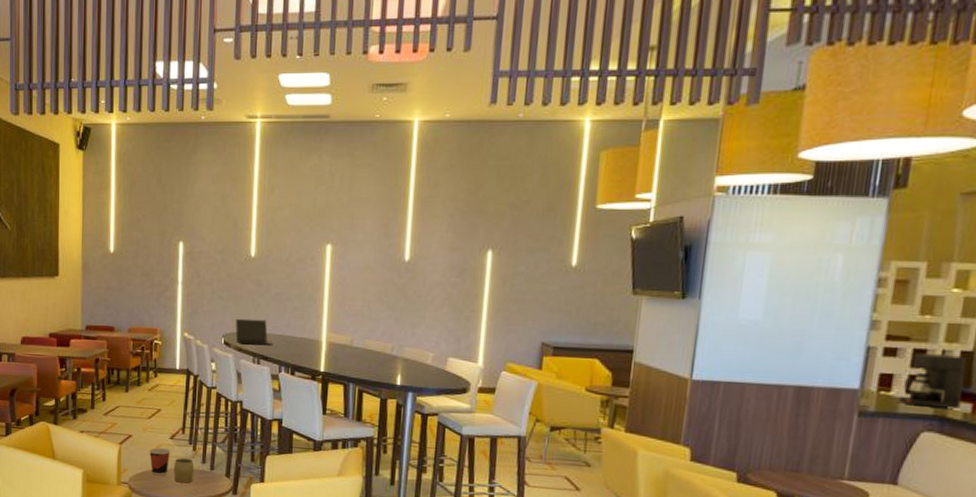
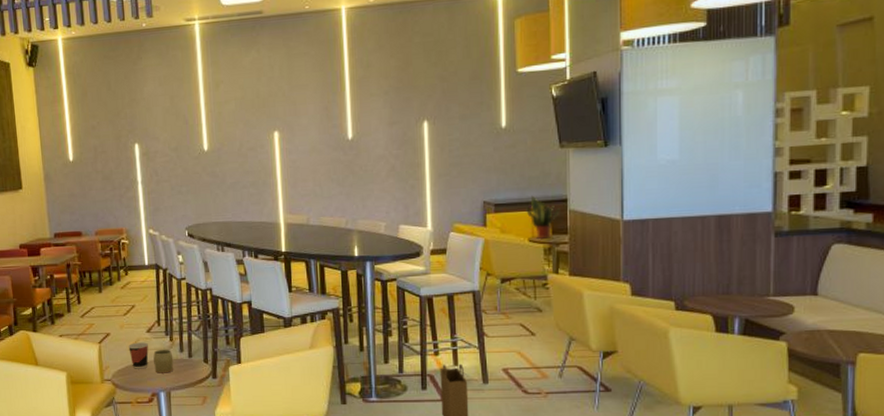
laptop: present [235,318,274,346] -> none [197,209,235,234]
potted plant: none [586,342,624,391] -> present [526,195,560,240]
coffee maker: present [898,353,967,409] -> none [808,171,863,223]

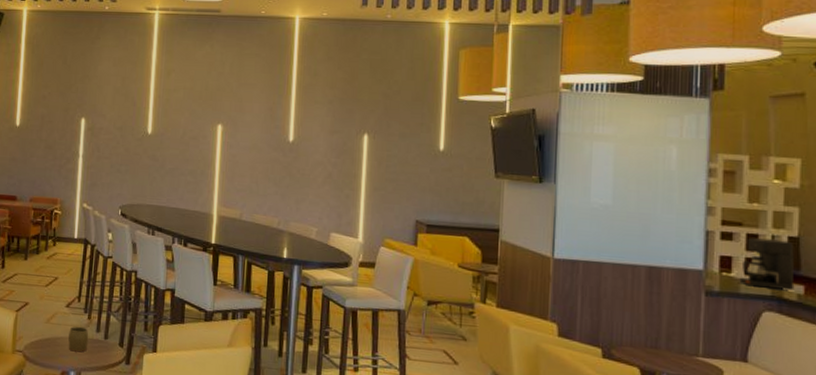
cup: present [128,342,149,369] -> none [45,316,66,345]
potted plant: present [526,195,560,240] -> none [457,221,492,267]
coffee maker: none [808,171,863,223] -> present [739,238,795,290]

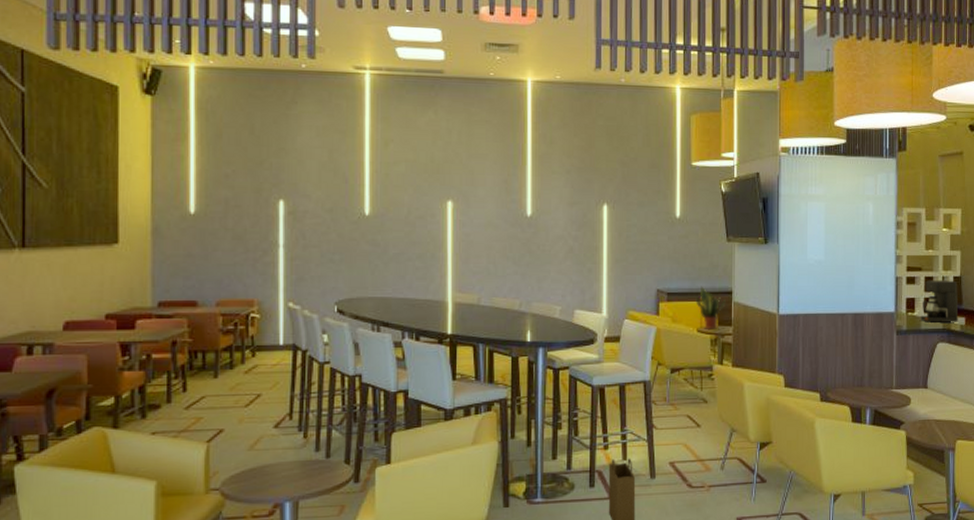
mug: present [68,326,89,352] -> none [280,448,306,479]
potted plant: none [457,221,492,267] -> present [696,286,726,331]

